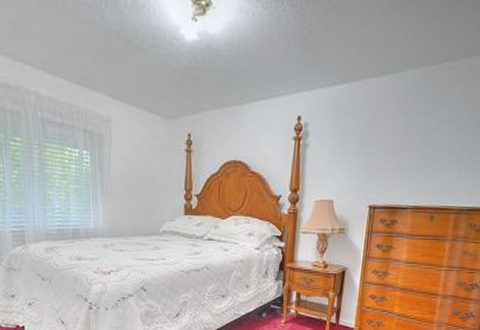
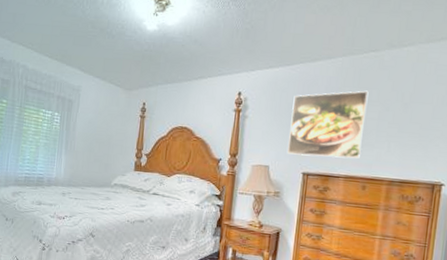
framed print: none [352,109,441,188] -> present [286,90,369,159]

